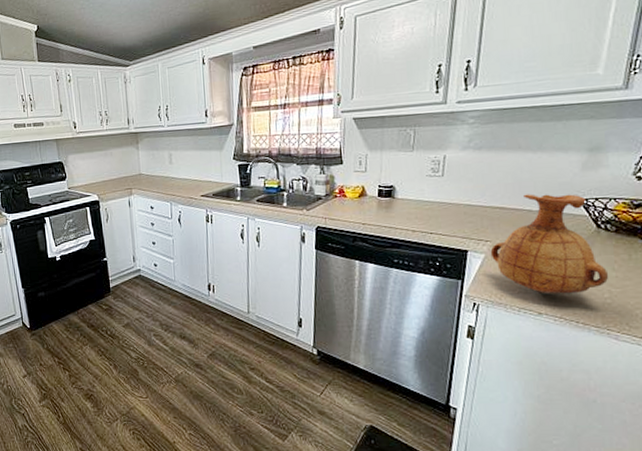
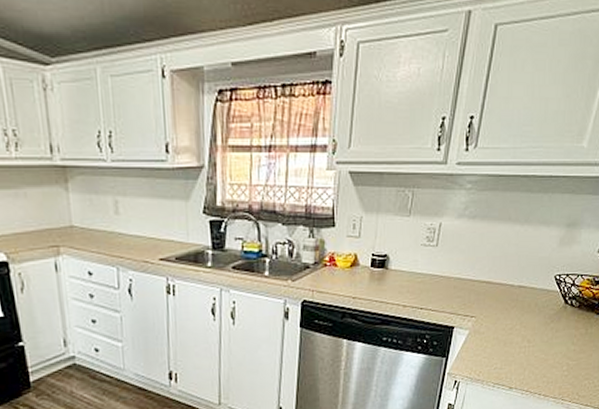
vase: present [490,194,608,294] -> none [474,268,568,369]

